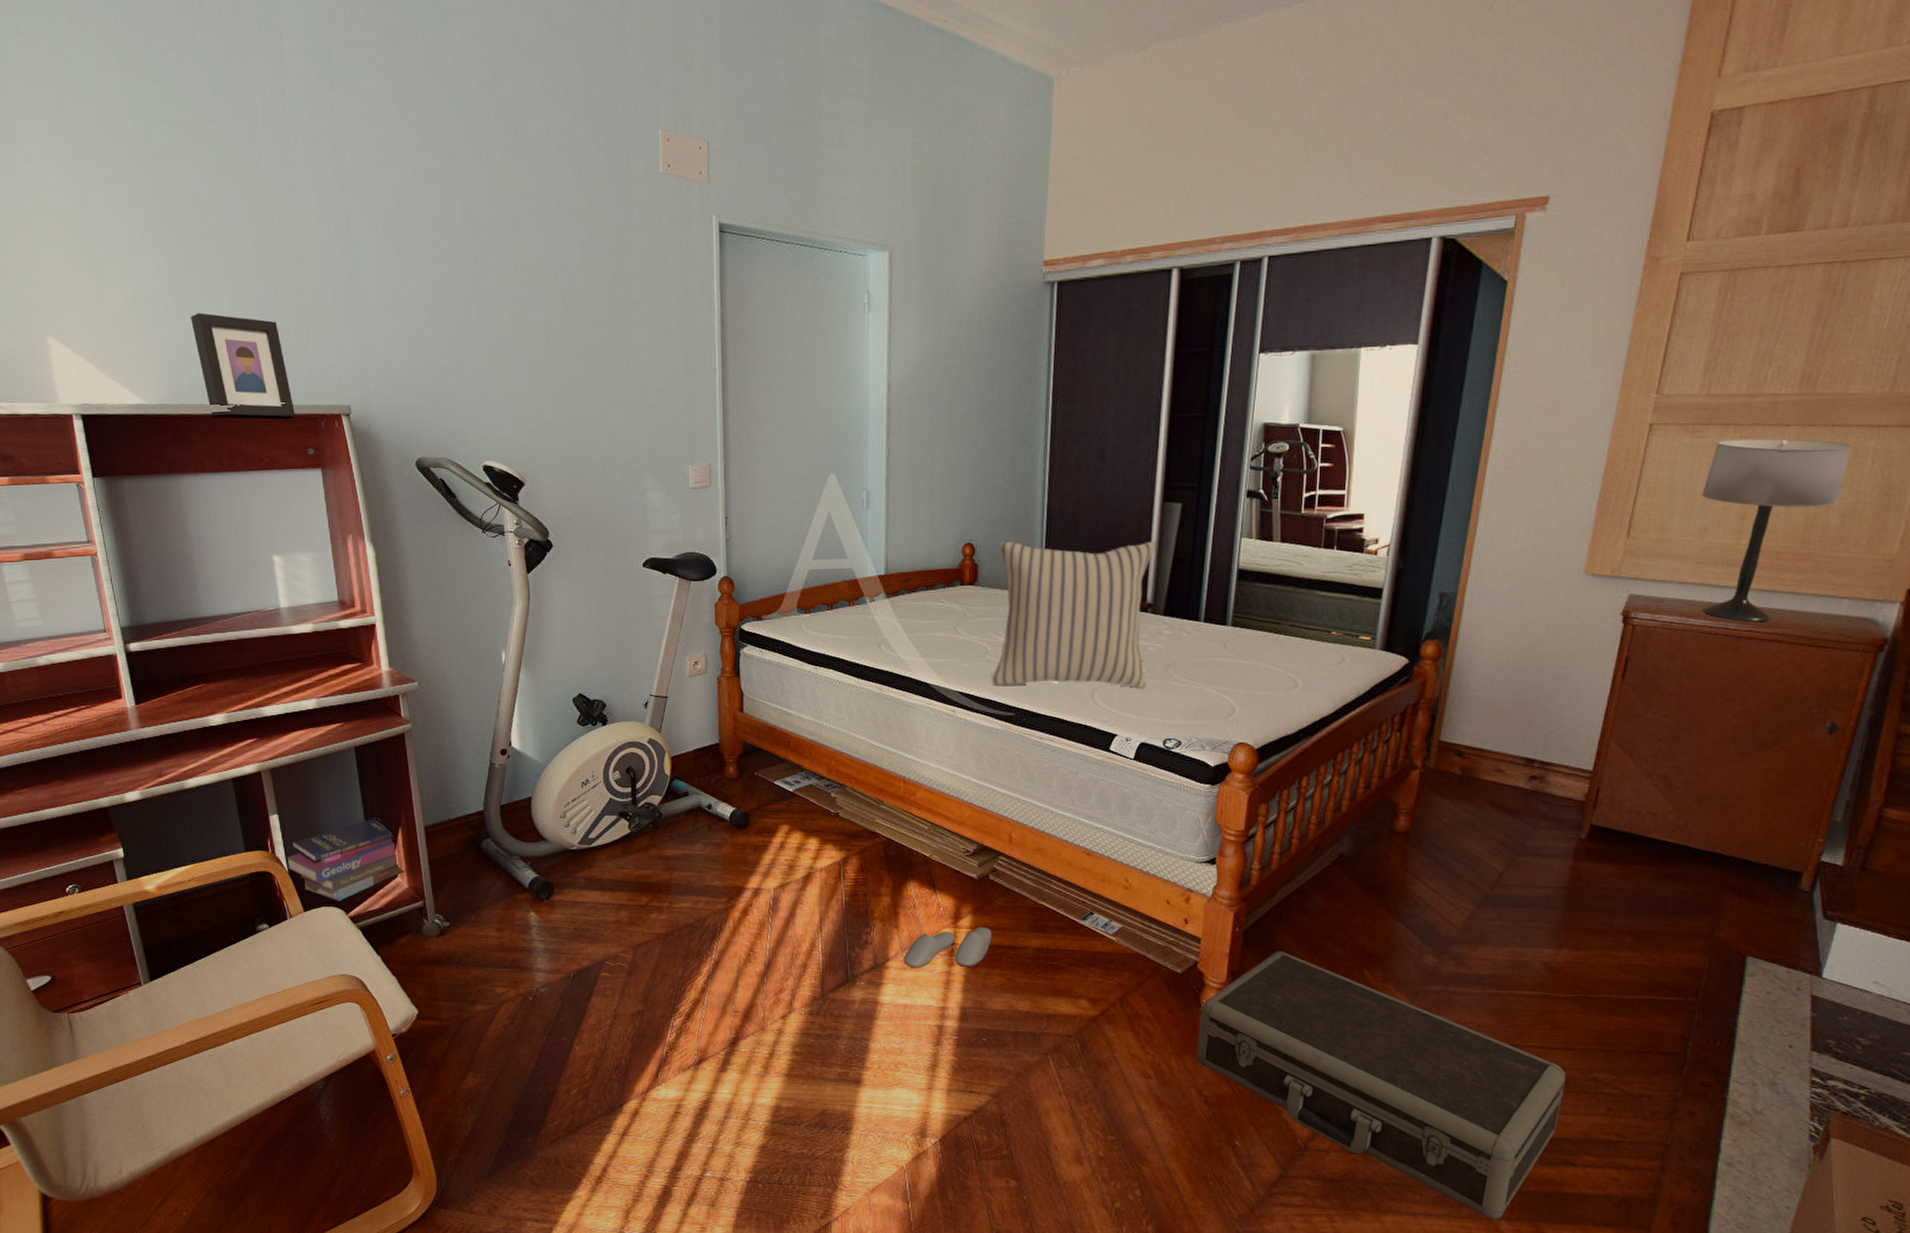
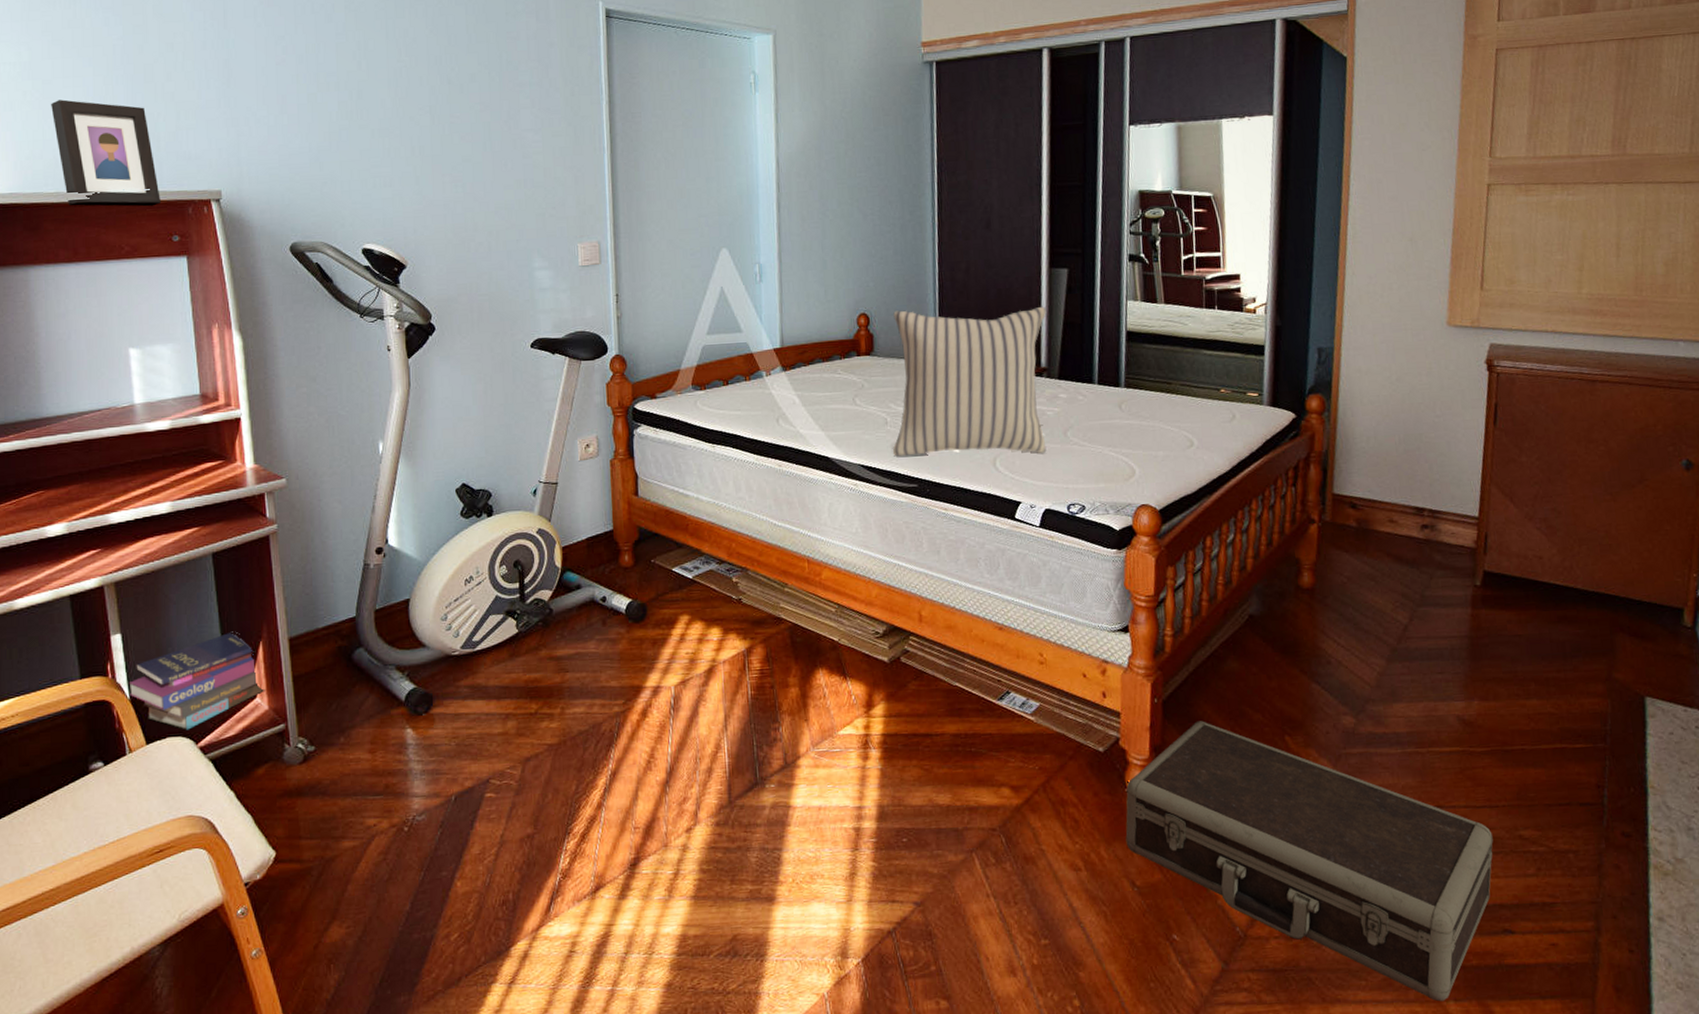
slippers: present [903,927,992,968] -> none [815,714,907,765]
table lamp: present [1701,438,1853,623] -> none [1541,195,1666,367]

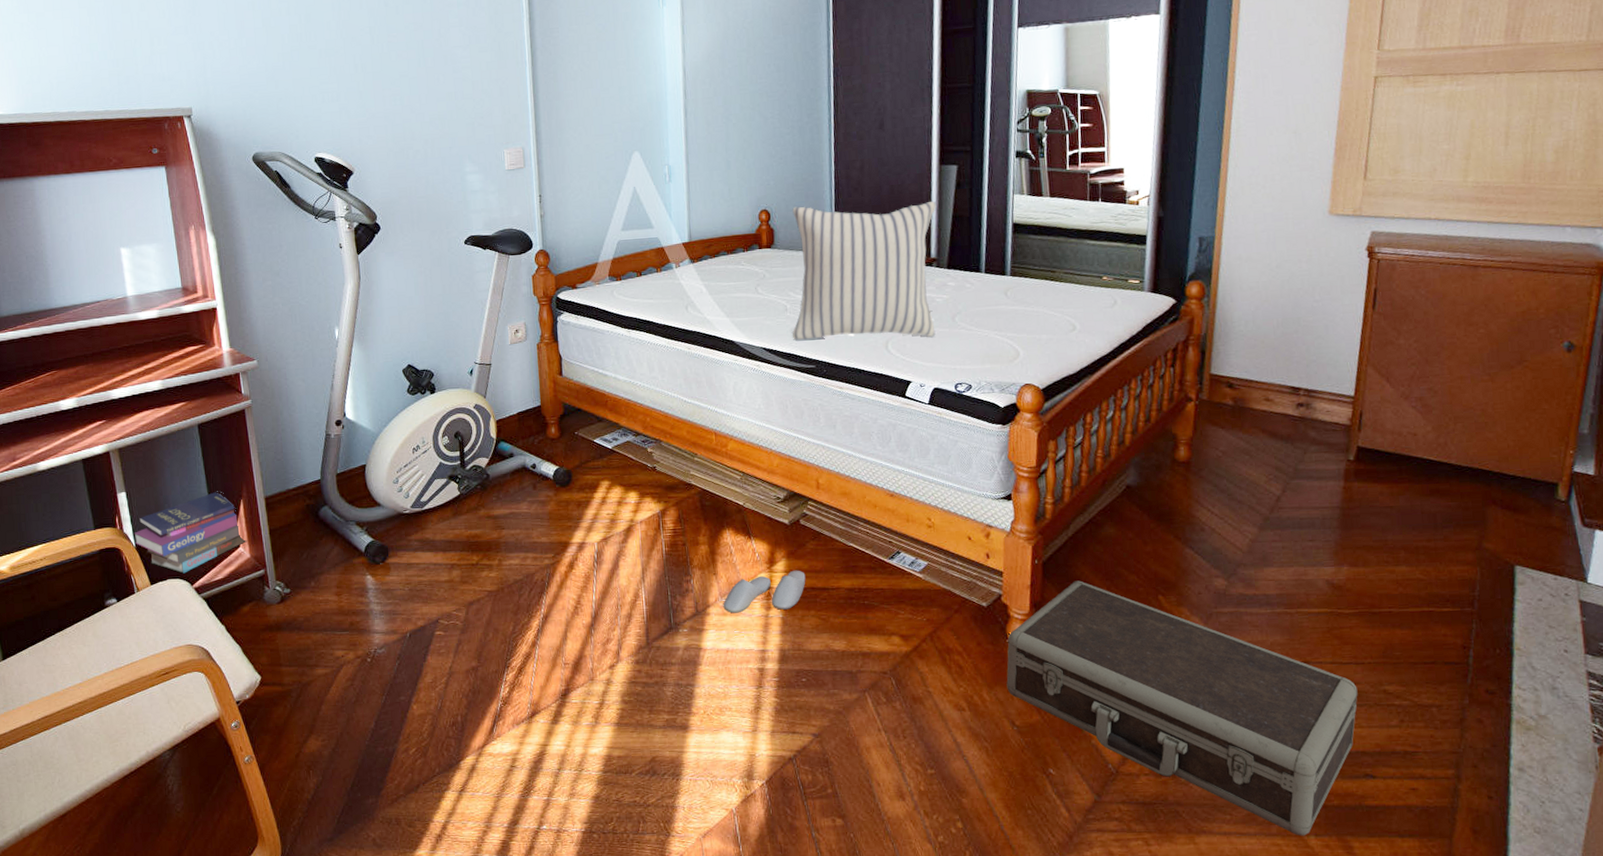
picture frame: present [51,99,161,207] -> none [44,30,141,124]
slippers: none [815,714,907,765] -> present [723,570,806,613]

